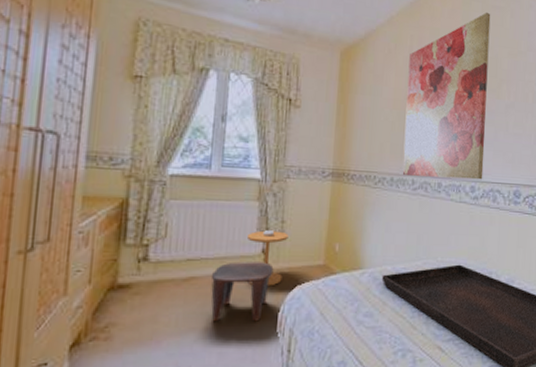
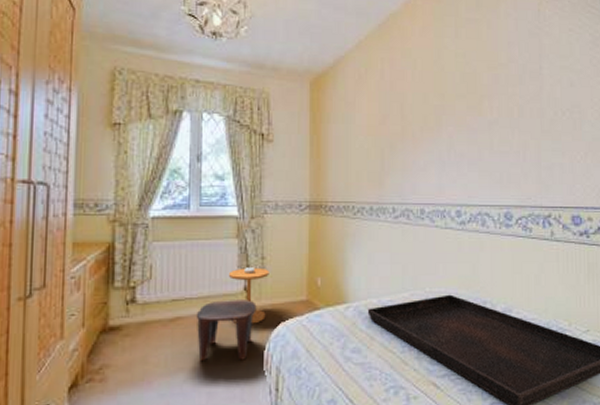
wall art: present [402,11,491,180] -> none [381,25,469,204]

